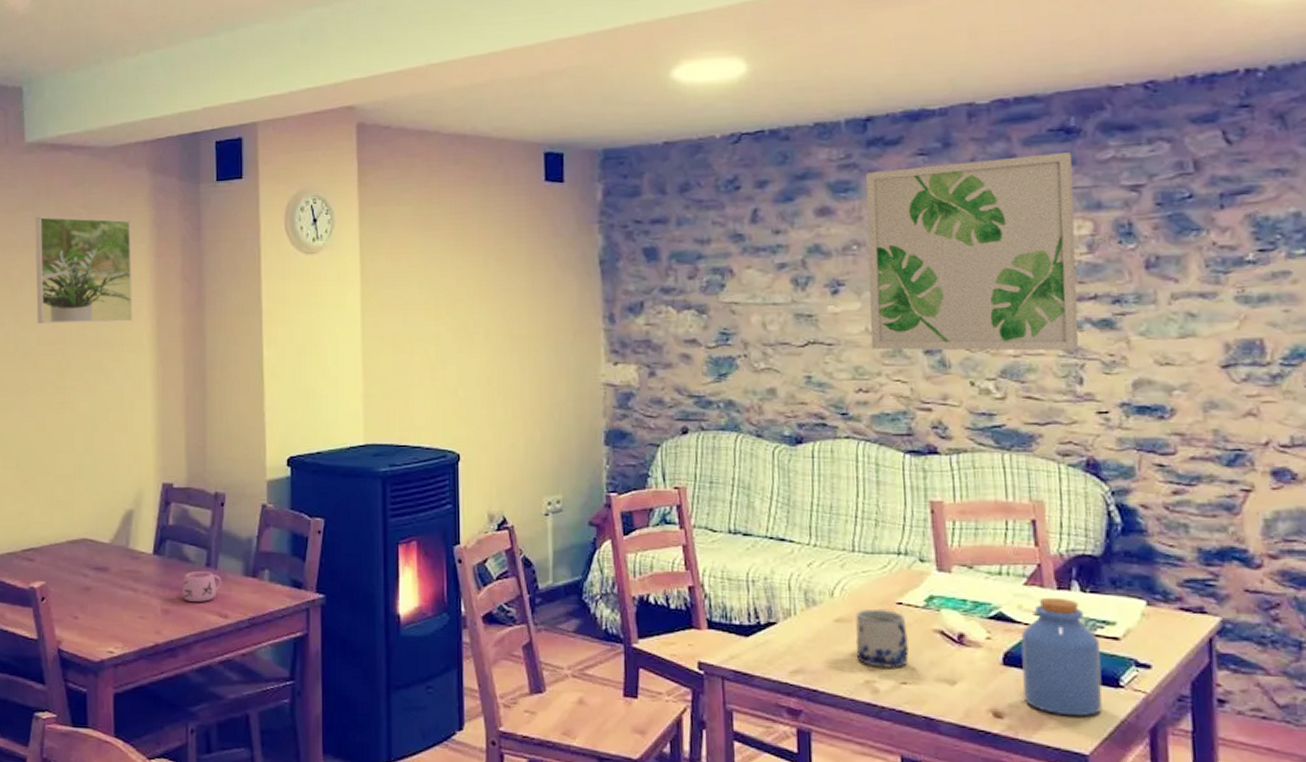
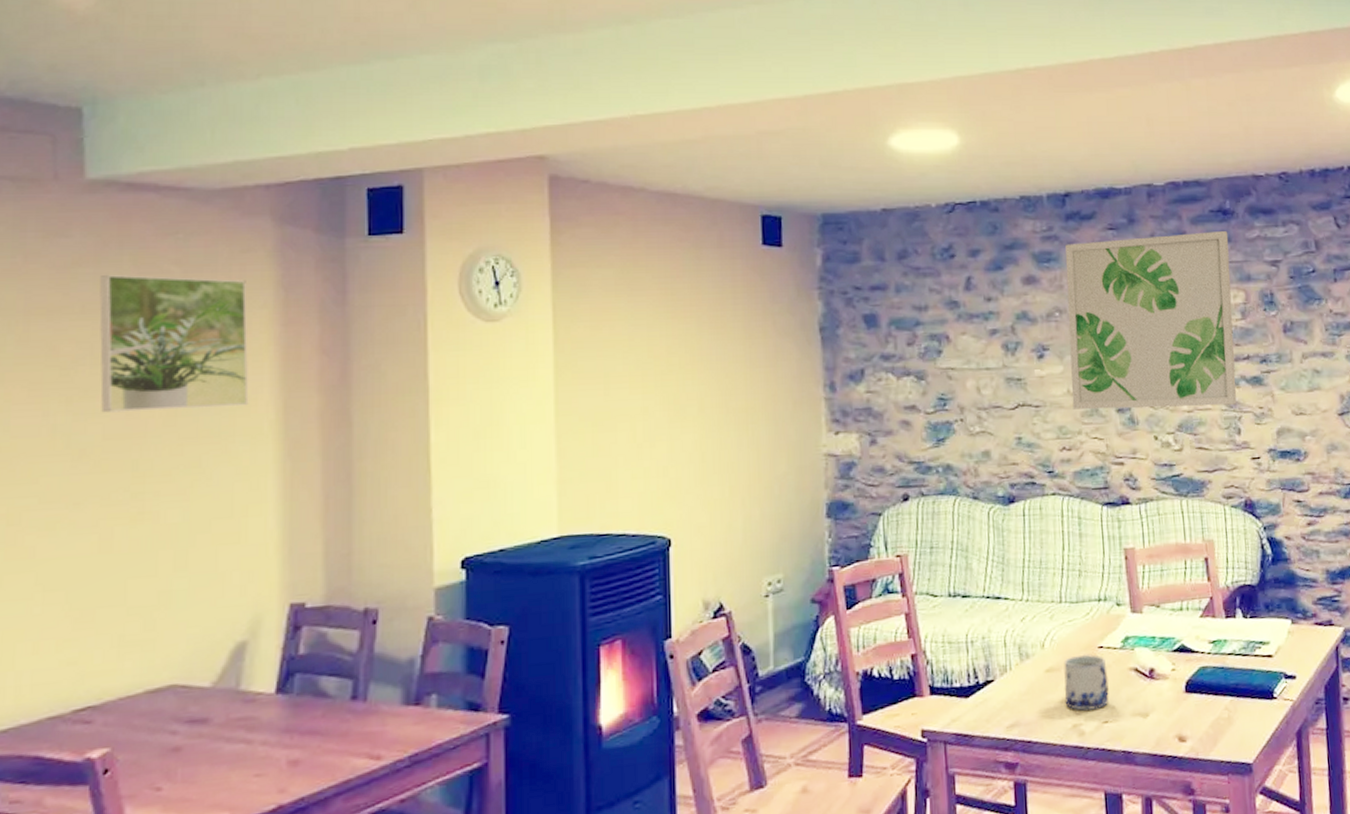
mug: present [181,570,222,602] -> none [316,705,374,746]
jar: present [1021,597,1102,717] -> none [1199,625,1261,731]

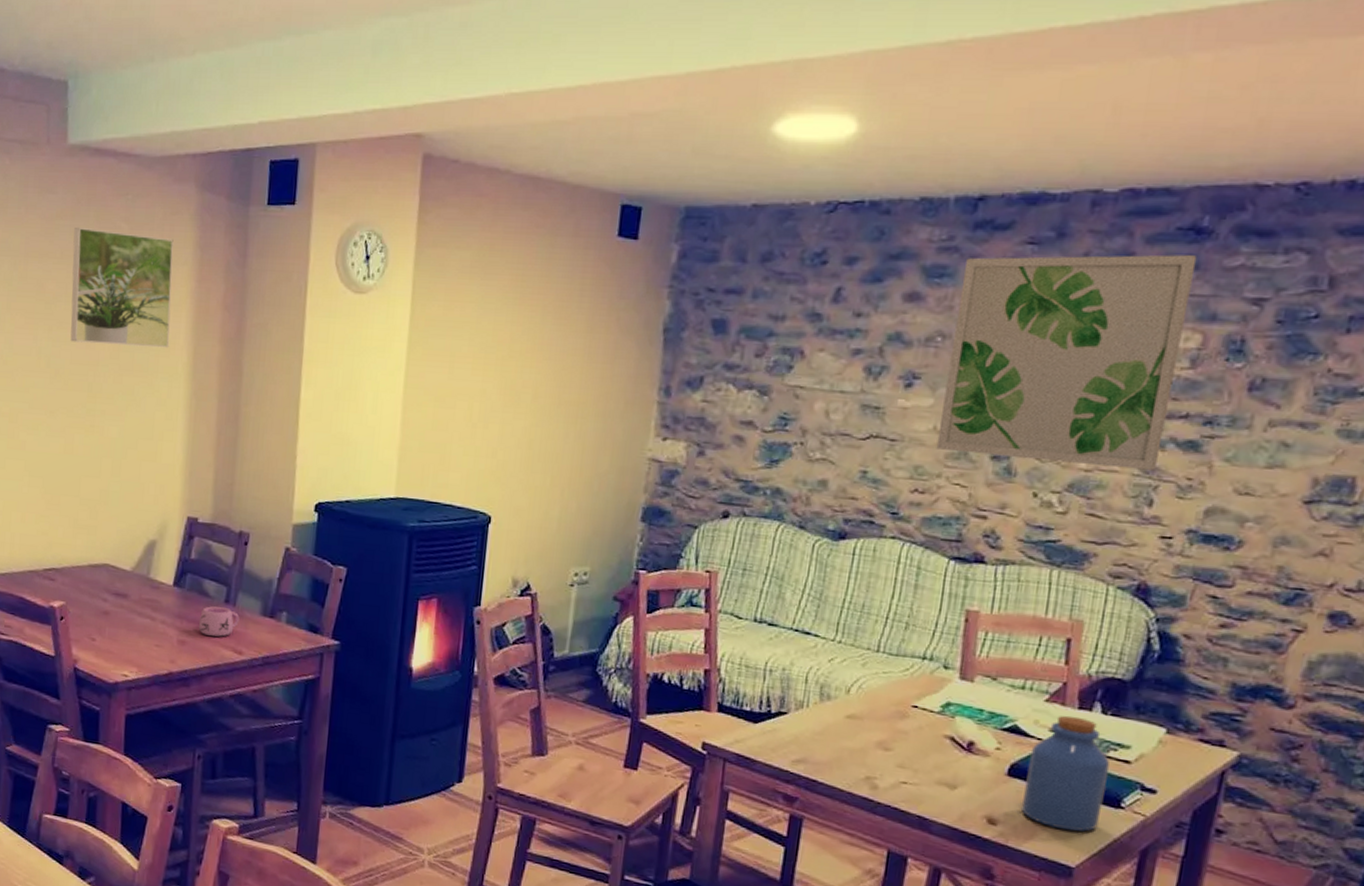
mug: none [316,705,374,746] -> present [198,606,240,637]
mug: present [1063,654,1109,711] -> none [861,709,918,768]
jar: none [1199,625,1261,731] -> present [1021,715,1111,832]

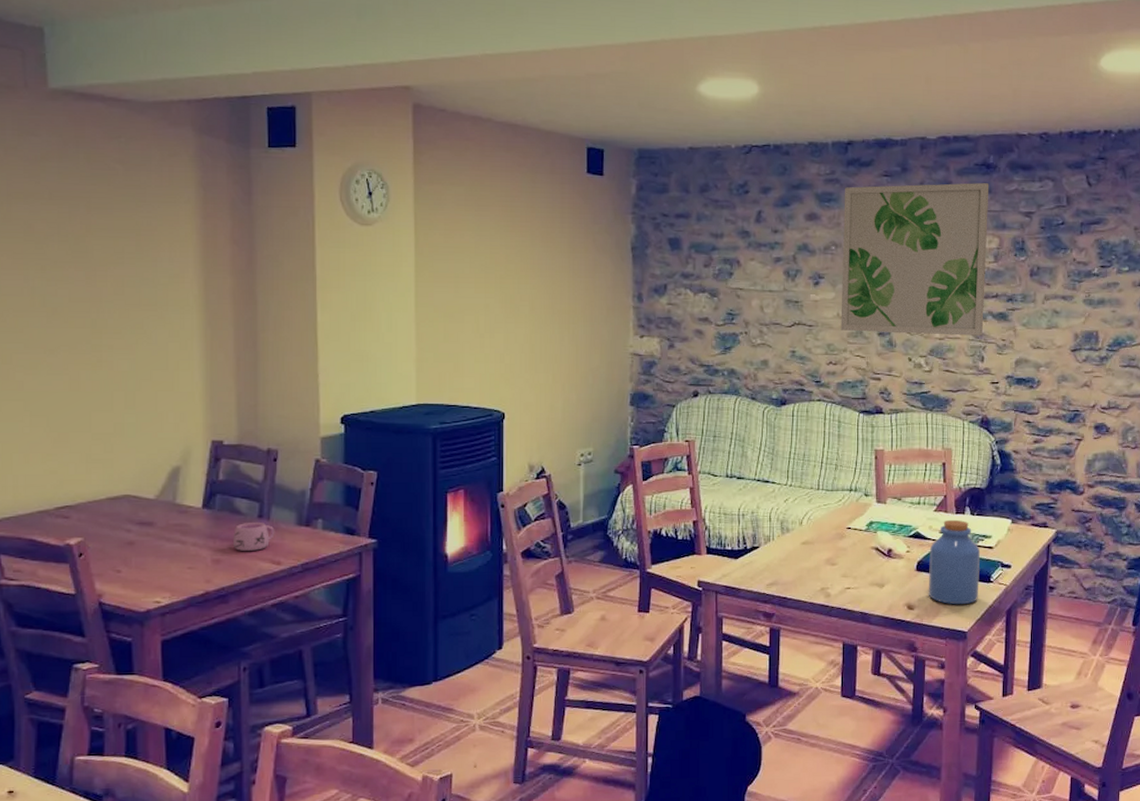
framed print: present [70,226,174,348] -> none [63,168,178,282]

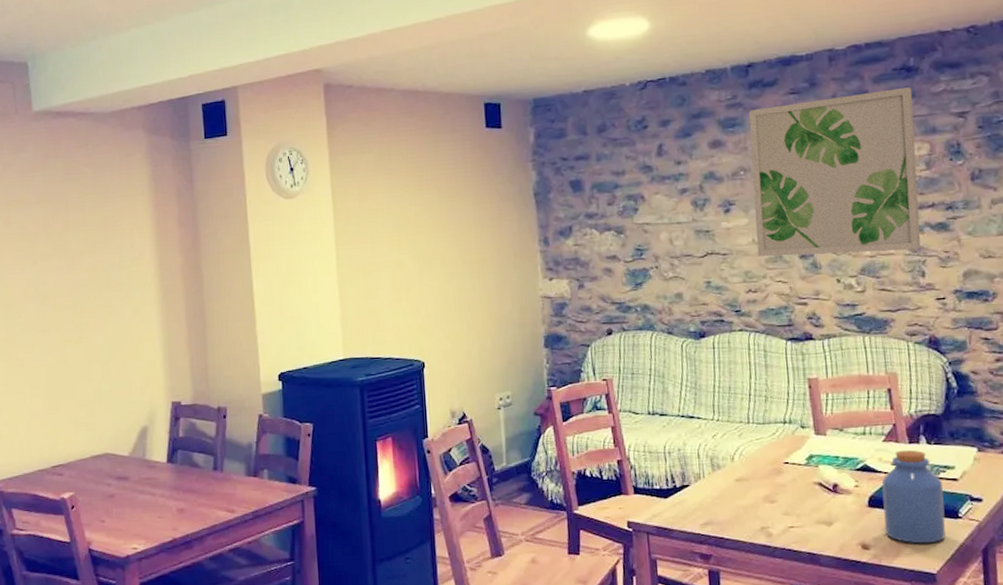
mug: present [232,521,275,551] -> none [193,473,228,501]

